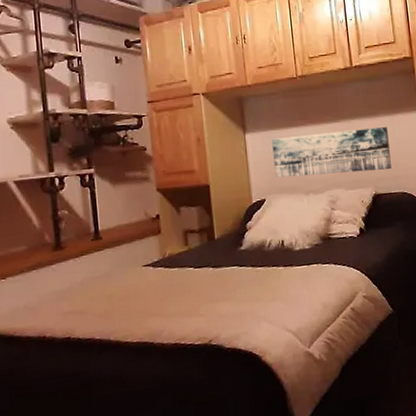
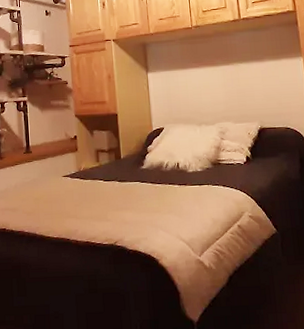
wall art: present [271,127,391,178] -> none [170,70,276,110]

